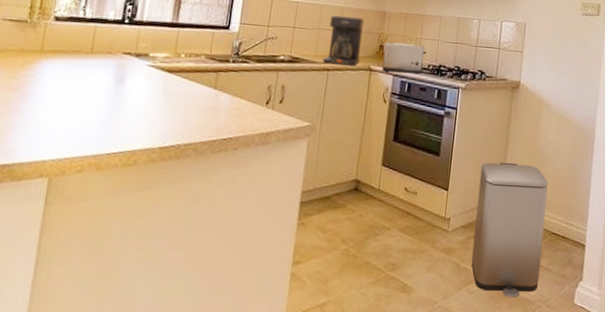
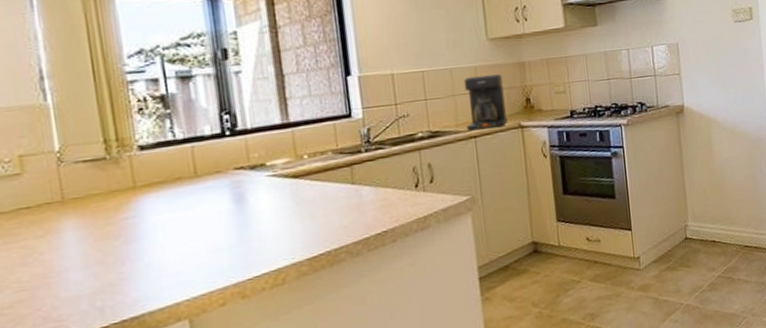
toaster: present [381,41,426,74] -> none [530,88,578,126]
pedal bin: present [471,162,548,298] -> none [660,186,740,317]

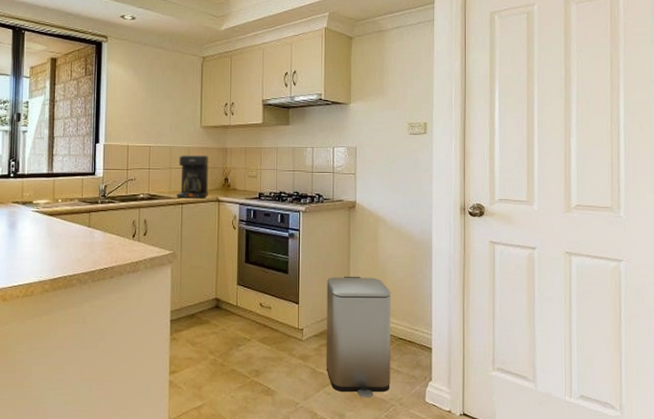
pedal bin: none [660,186,740,317] -> present [326,276,391,397]

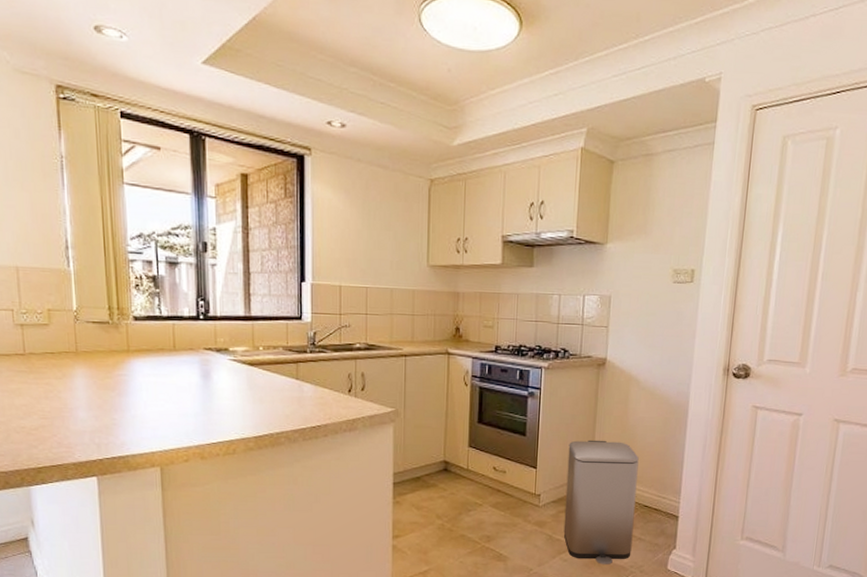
coffee maker: present [177,155,209,199] -> none [399,299,437,351]

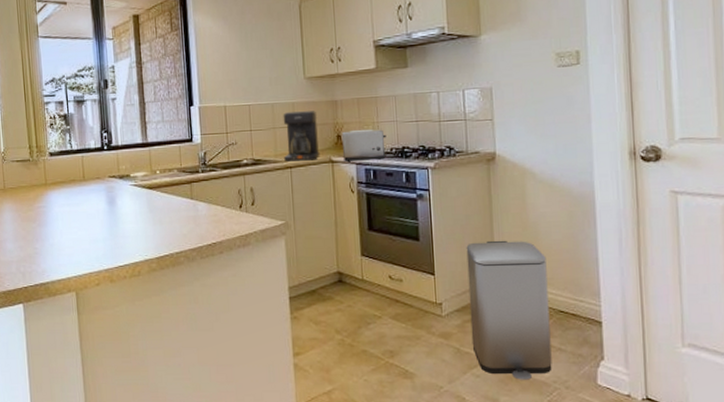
coffee maker: none [399,299,437,351] -> present [283,111,320,162]
toaster: none [459,323,505,356] -> present [341,128,386,161]

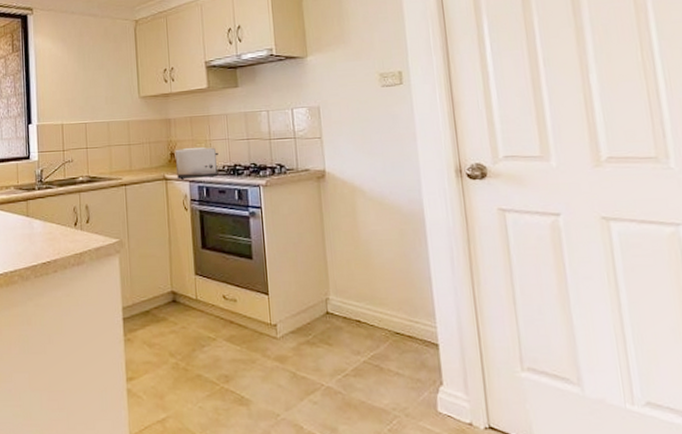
coffee maker: present [283,111,320,162] -> none [118,129,154,179]
pedal bin: present [466,240,552,380] -> none [299,258,391,407]

